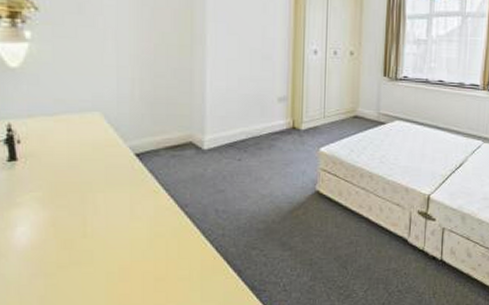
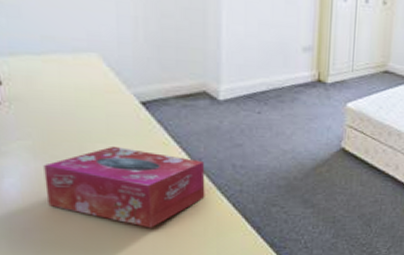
tissue box: none [51,195,191,273] -> present [43,146,205,228]

